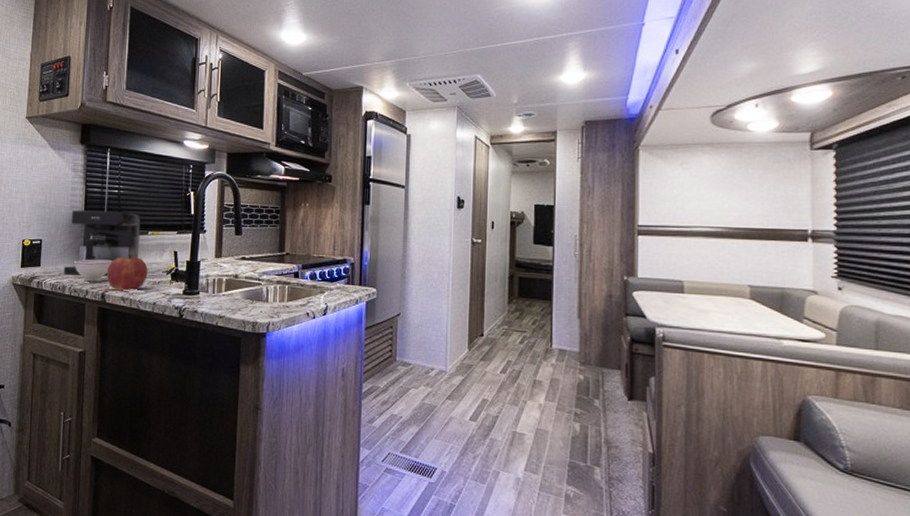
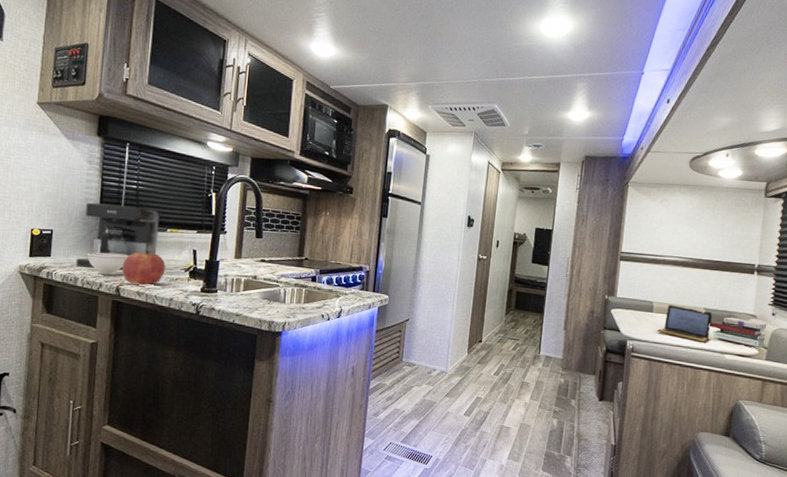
laptop: none [692,283,761,328] -> present [657,304,713,344]
books: none [757,294,834,331] -> present [709,317,767,349]

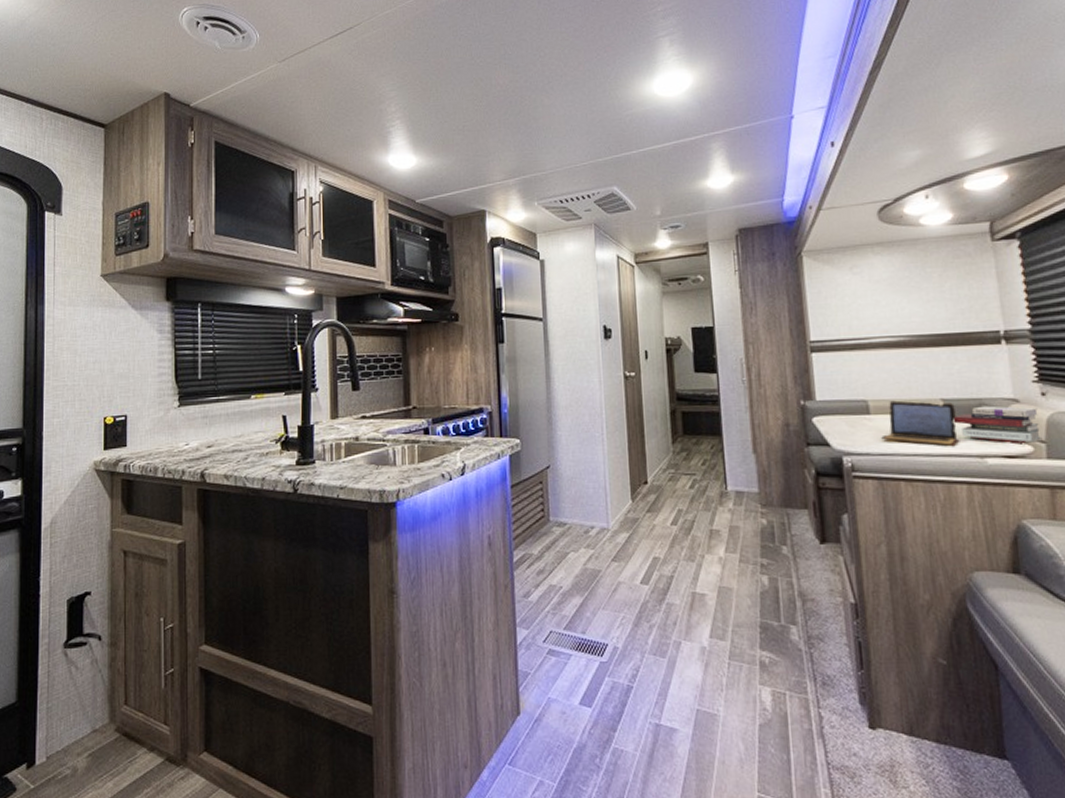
coffee maker: present [75,202,160,270] -> none [154,374,242,454]
bowl: present [87,252,129,275] -> none [166,432,212,460]
fruit: present [121,249,166,286] -> none [205,422,253,467]

